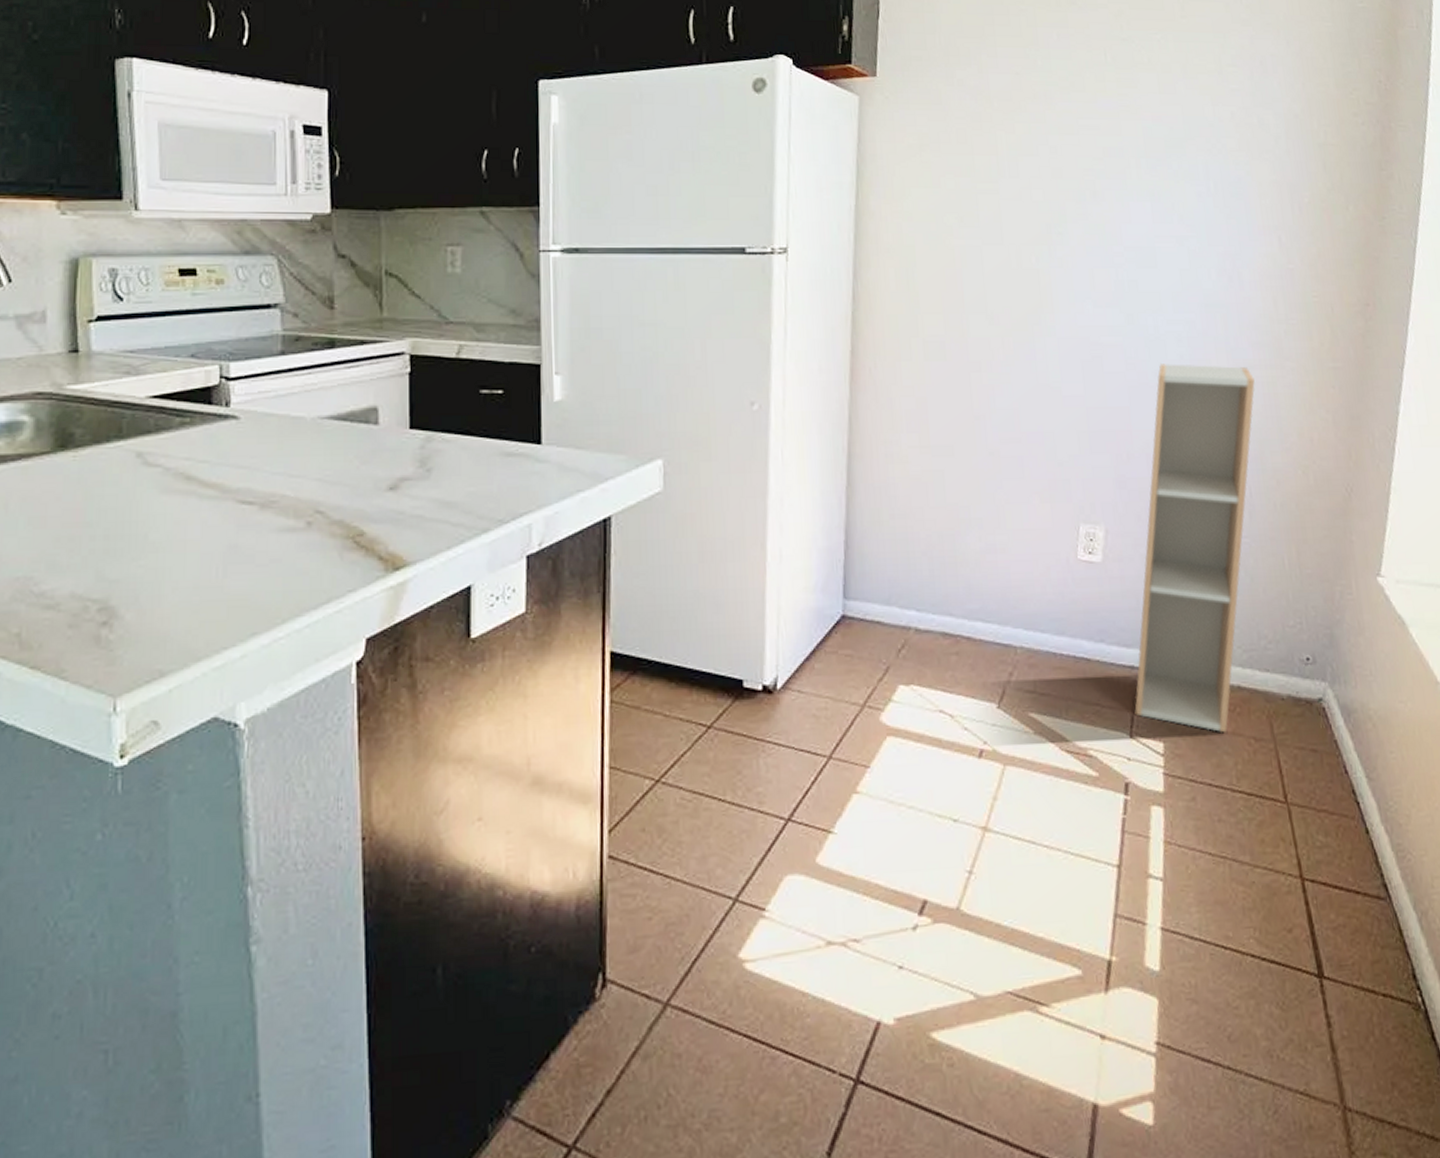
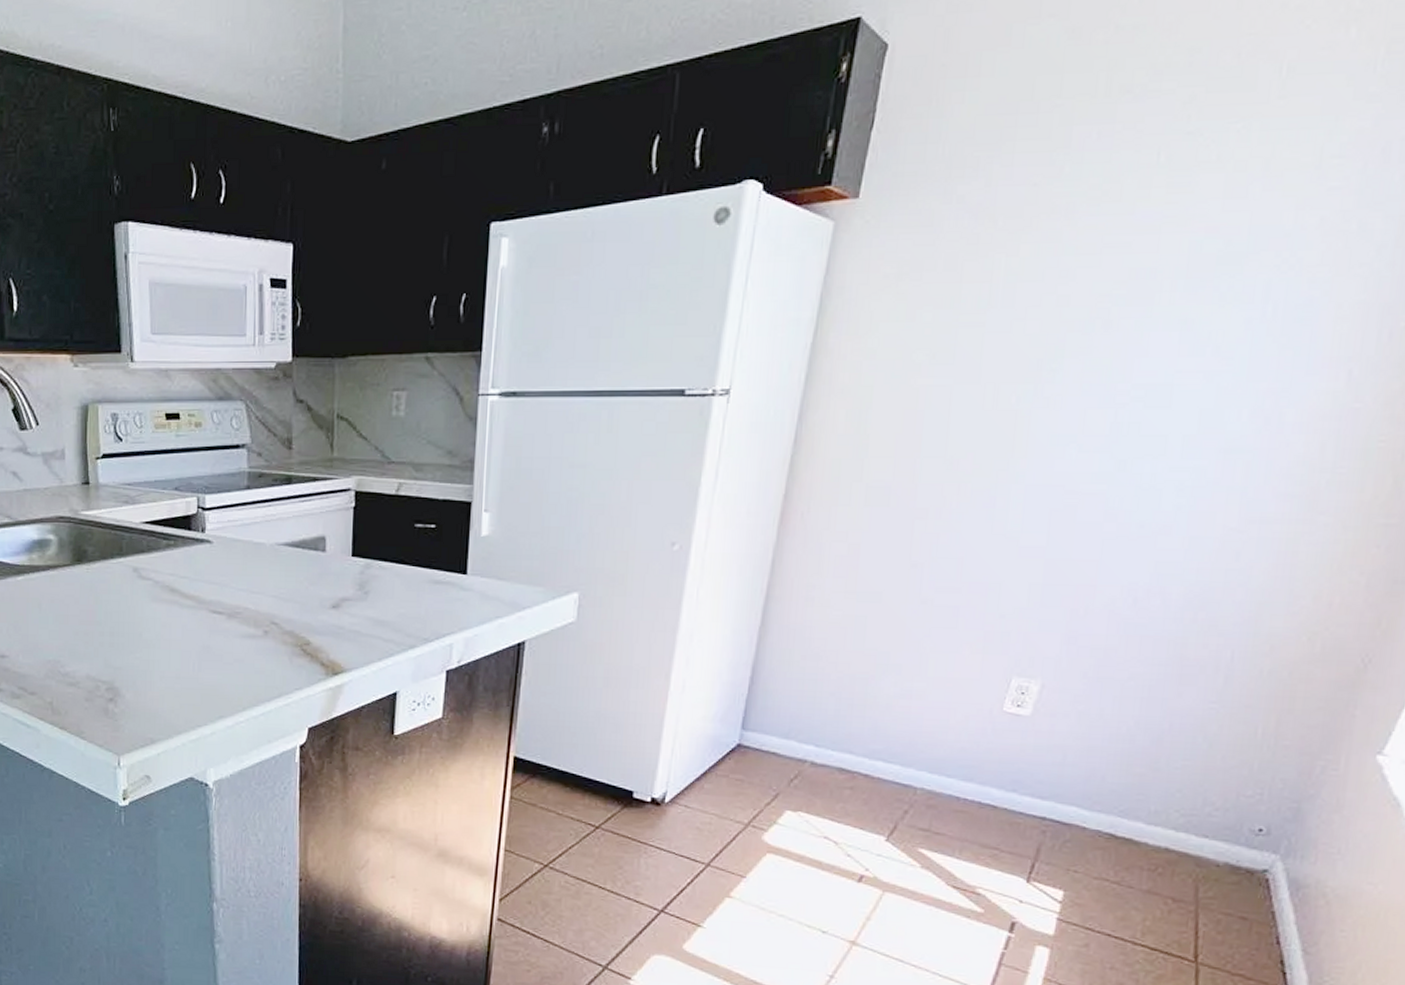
shelf unit: present [1134,364,1255,733] -> none [1037,515,1270,890]

